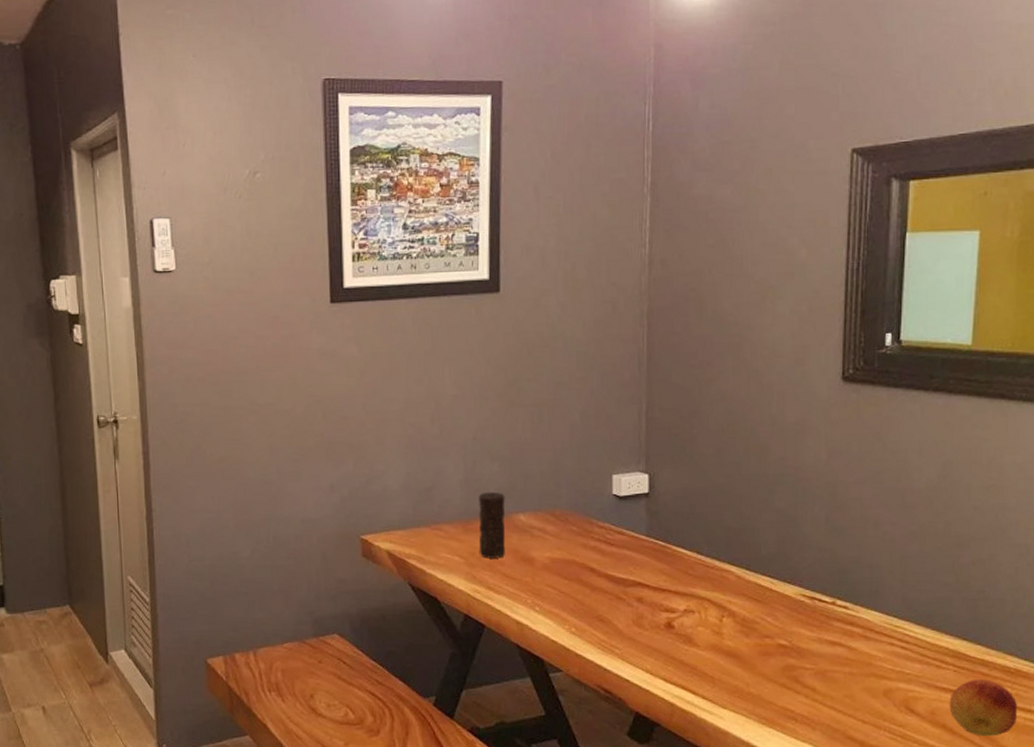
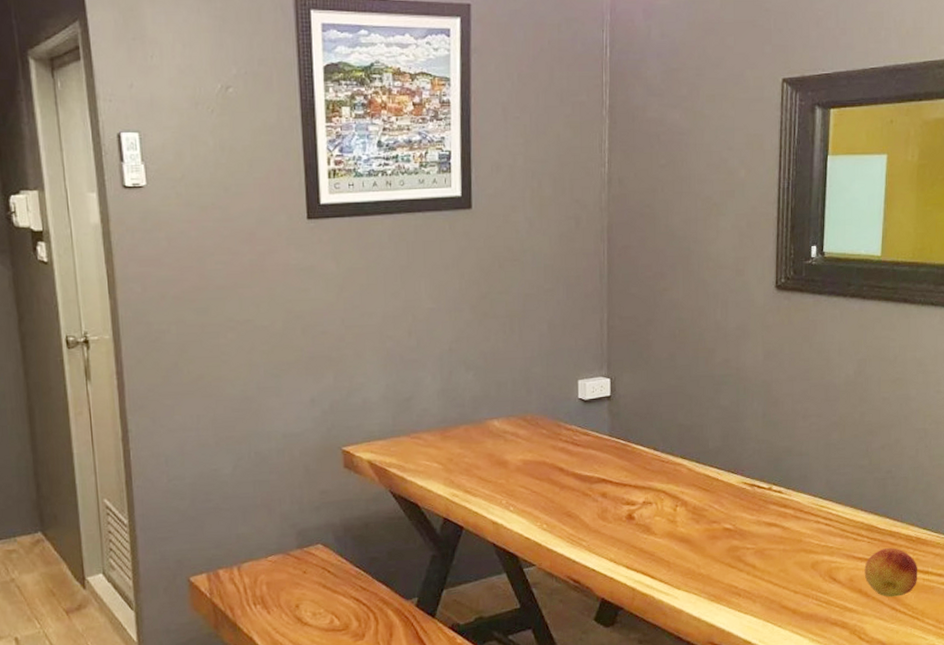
candle: present [478,491,505,559] -> none [455,399,481,464]

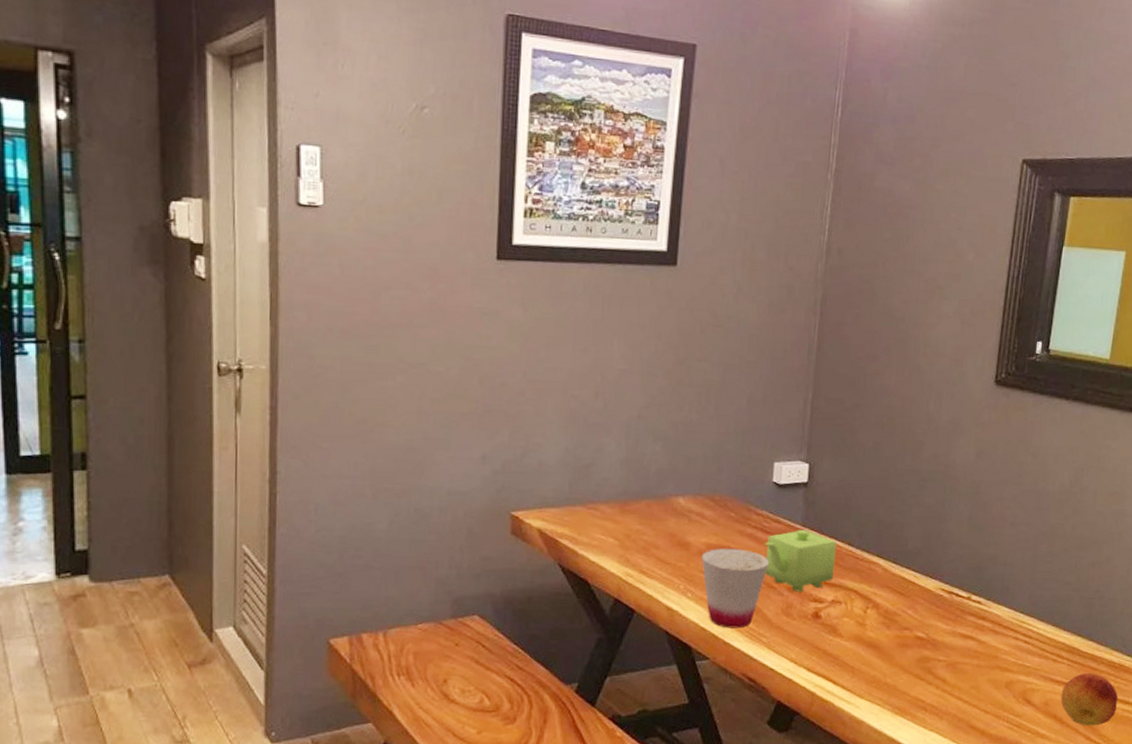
cup: none [519,462,582,536] -> present [701,548,769,629]
teapot: none [575,439,643,497] -> present [763,530,837,592]

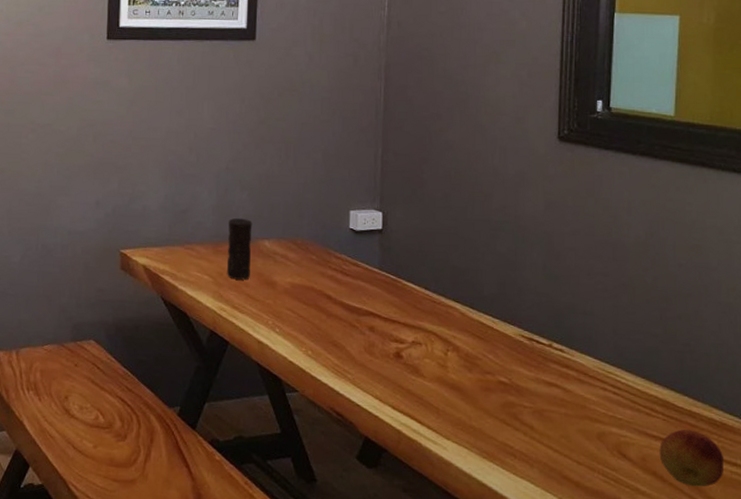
candle: none [634,472,666,542] -> present [226,217,253,280]
cup: present [701,548,769,629] -> none [287,287,350,364]
teapot: present [763,530,837,592] -> none [344,273,414,332]

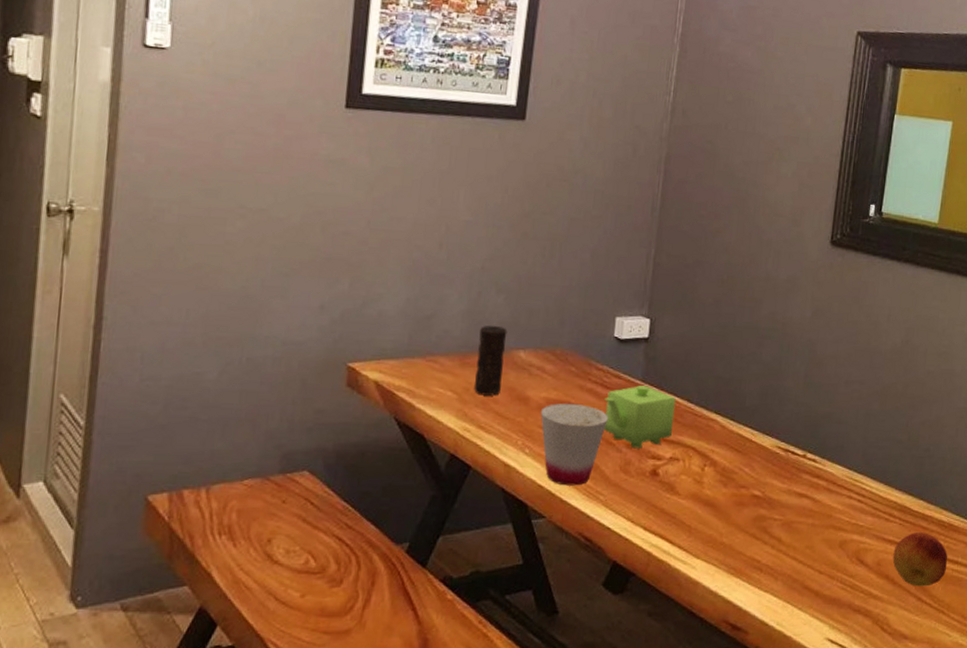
cup: none [287,287,350,364] -> present [540,403,608,486]
teapot: none [344,273,414,332] -> present [603,385,676,449]

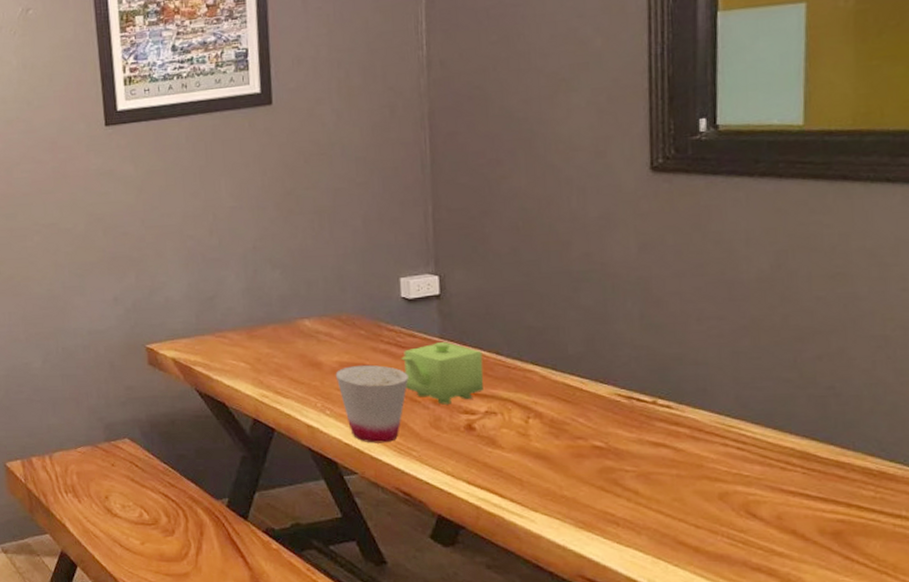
candle: present [473,325,508,396] -> none [262,298,292,364]
fruit: present [892,532,948,587] -> none [799,482,884,544]

